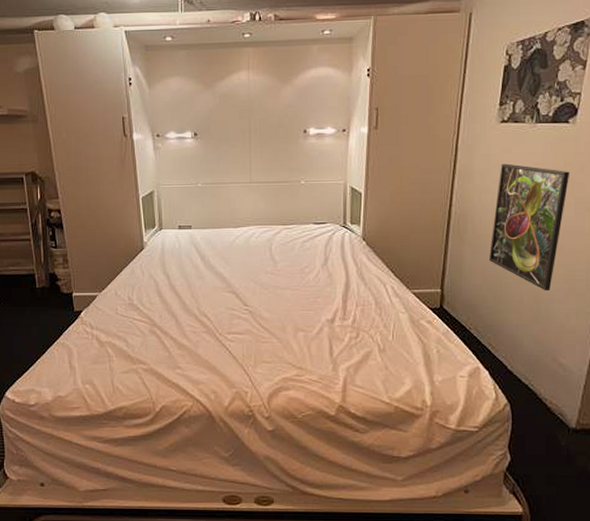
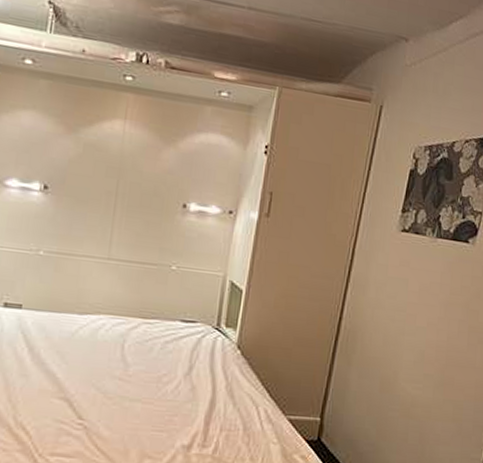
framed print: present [488,163,570,291] -> none [375,277,466,430]

